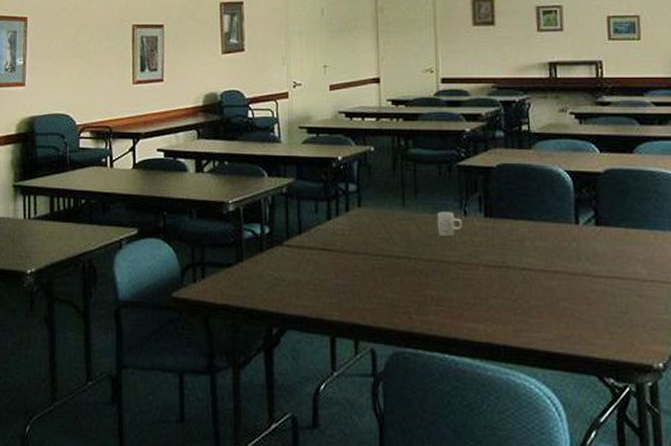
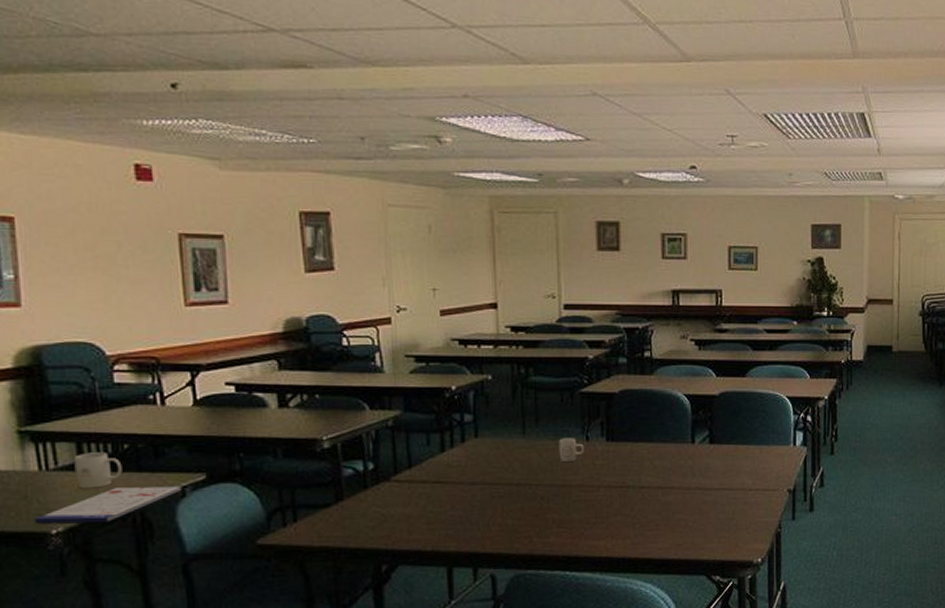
notepad: none [16,237,119,267] -> present [34,486,182,524]
mug: none [47,205,79,237] -> present [74,452,122,489]

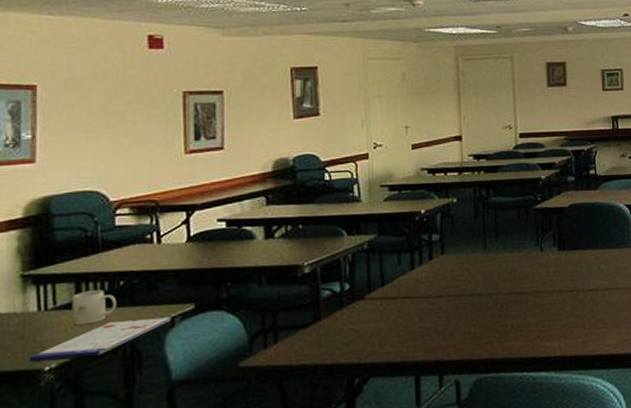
mug: present [559,438,584,463] -> none [516,249,539,272]

